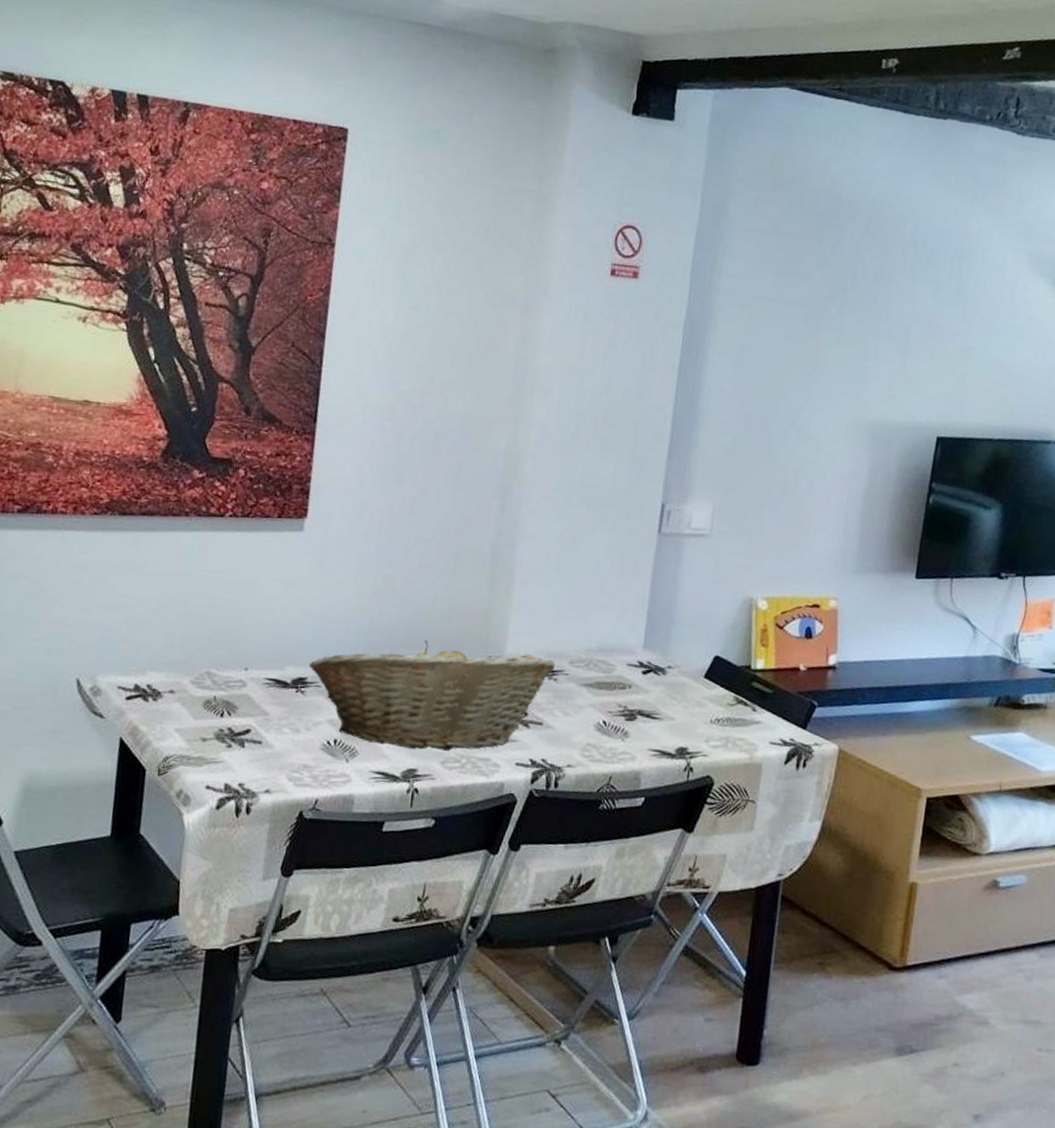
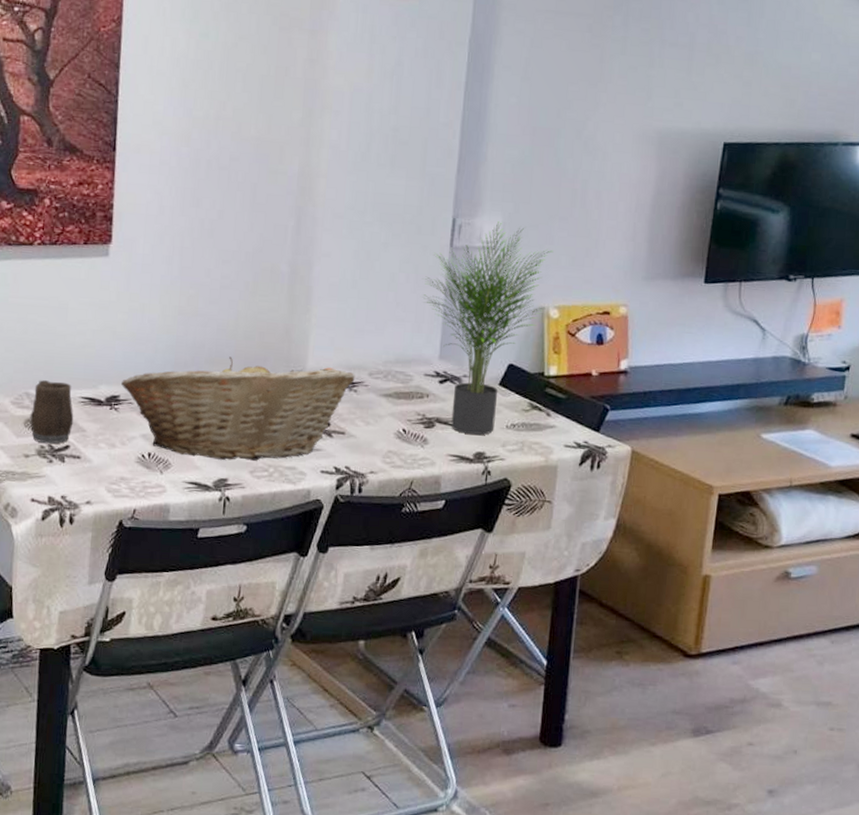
mug: none [209,659,257,728] -> present [30,380,74,444]
potted plant: none [629,508,764,729] -> present [423,221,554,435]

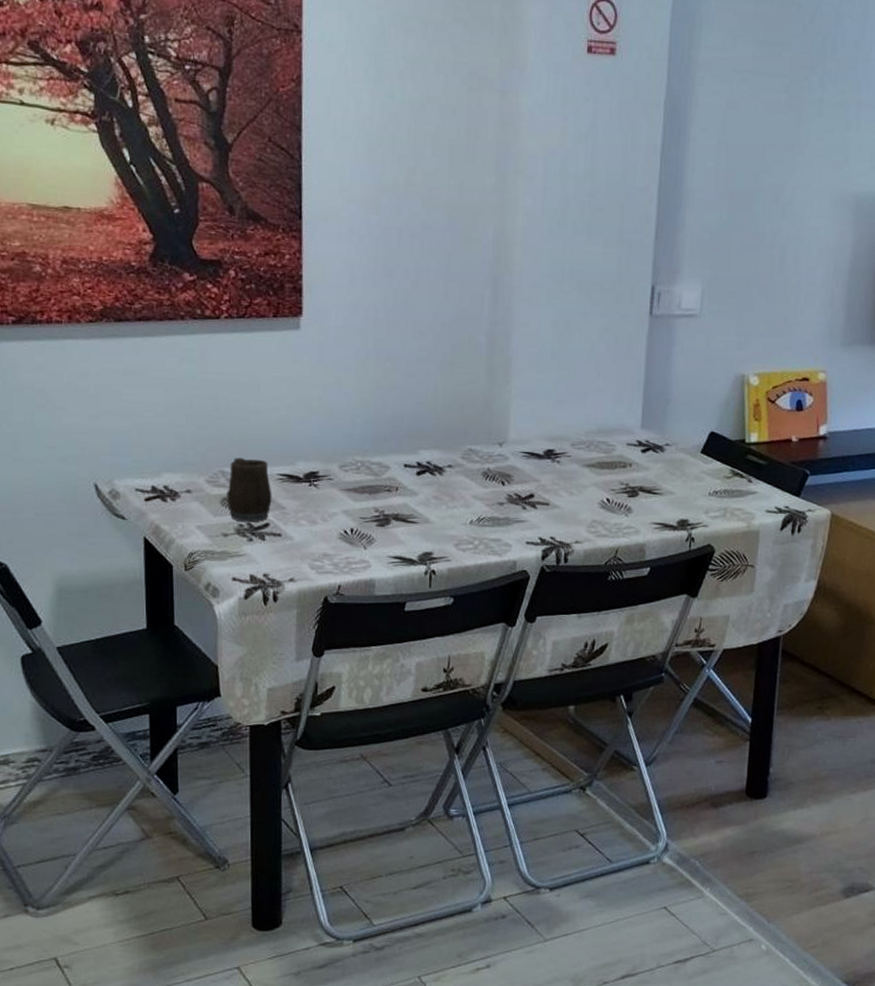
fruit basket: present [121,356,355,461] -> none [320,430,558,534]
potted plant: present [423,221,554,435] -> none [624,289,753,502]

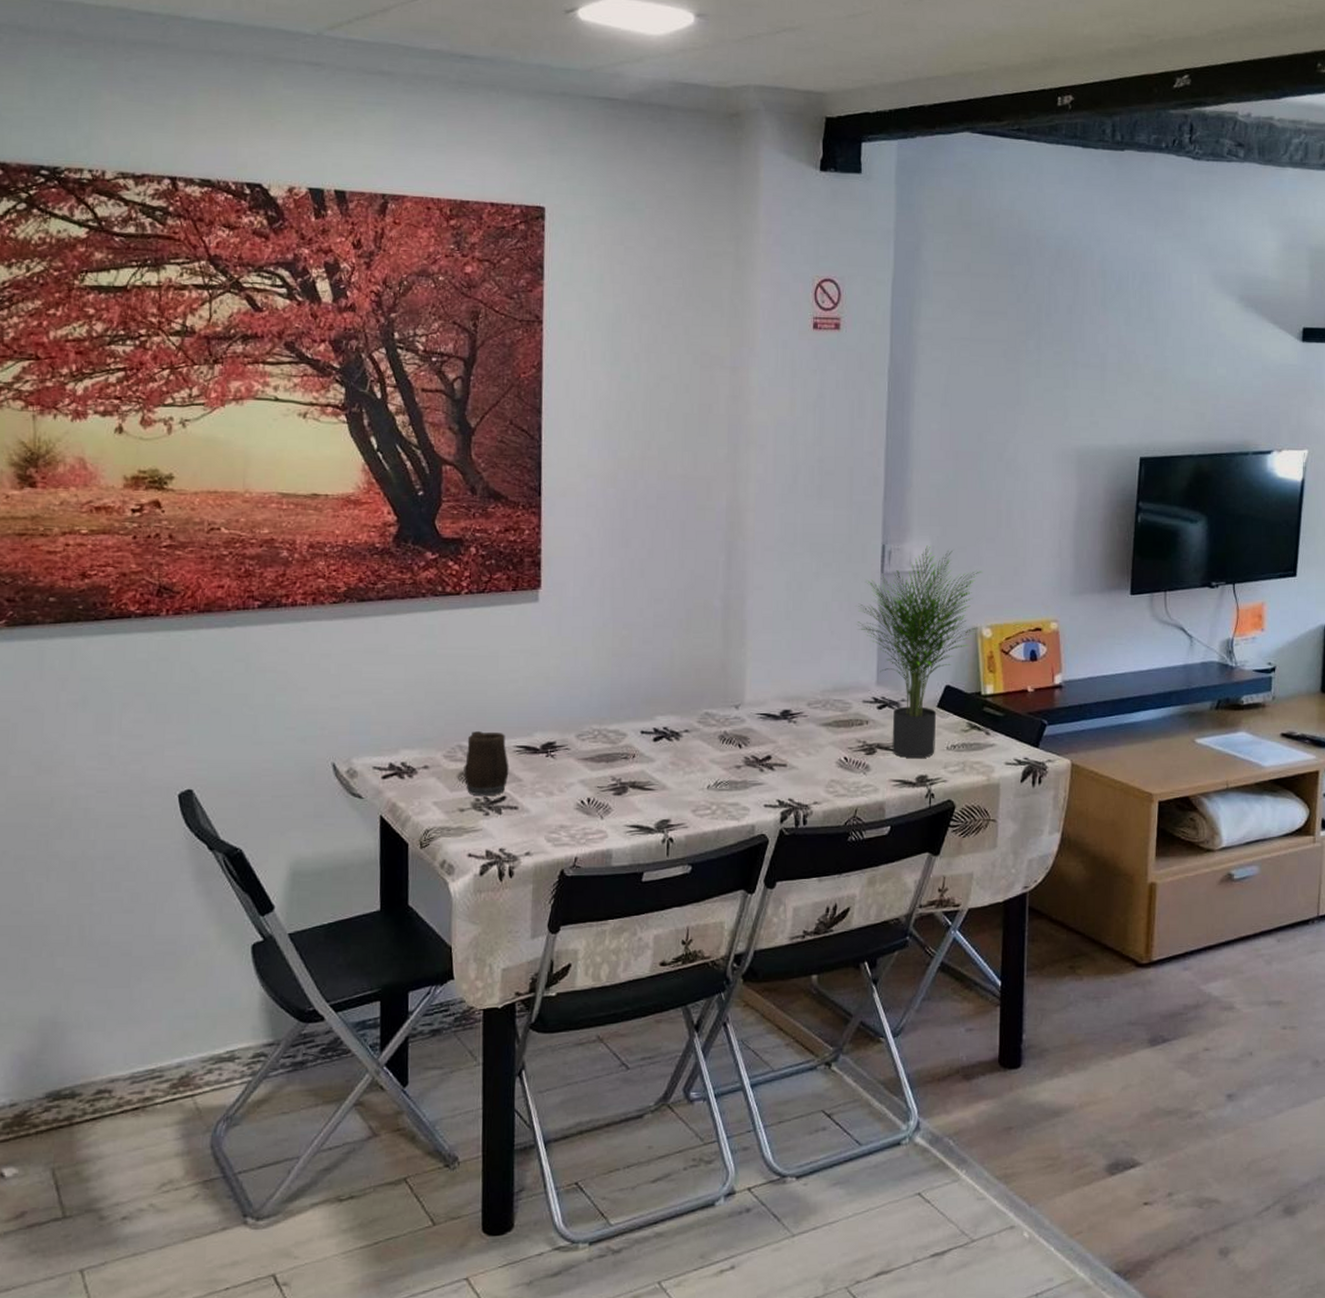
potted plant: none [624,289,753,502] -> present [858,545,983,758]

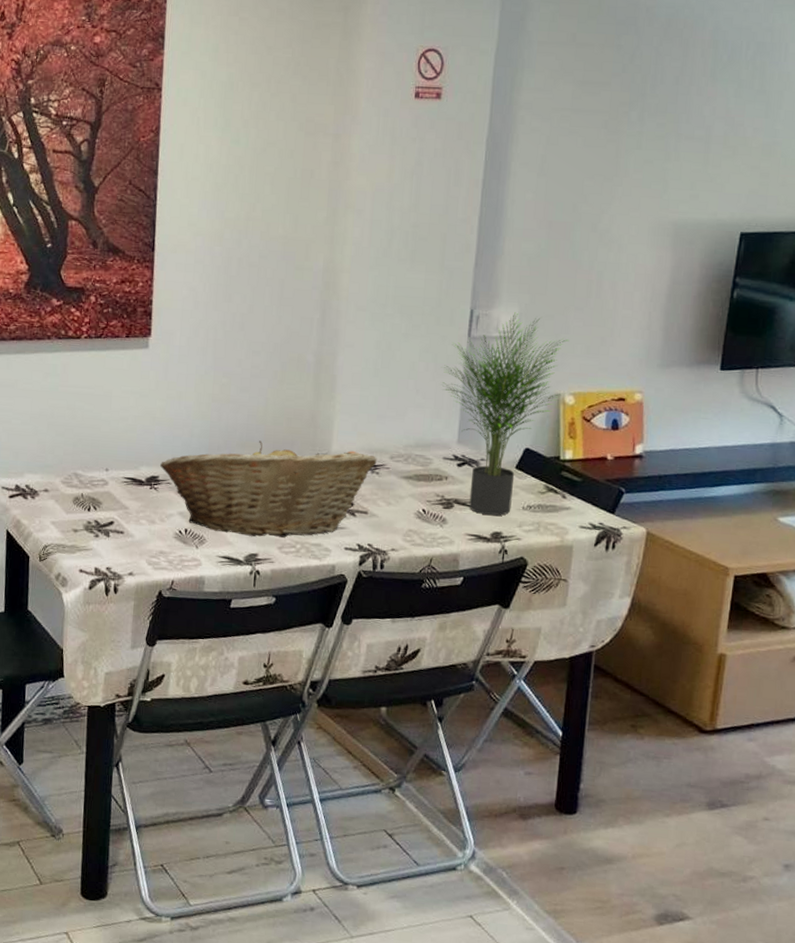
mug: present [463,731,509,796] -> none [78,462,118,520]
fruit basket: none [557,695,794,800] -> present [160,440,377,538]

